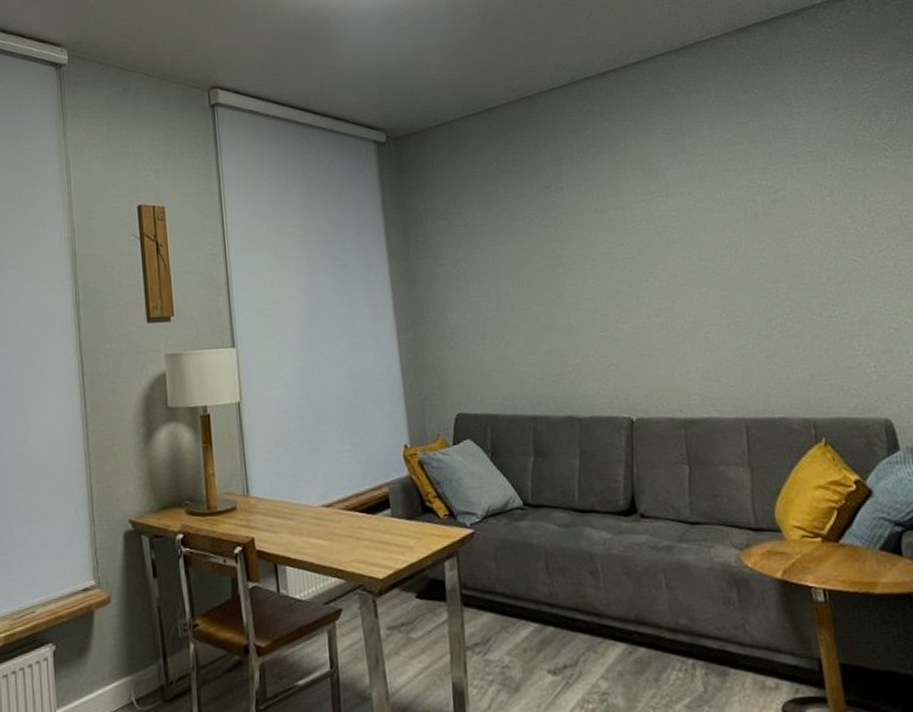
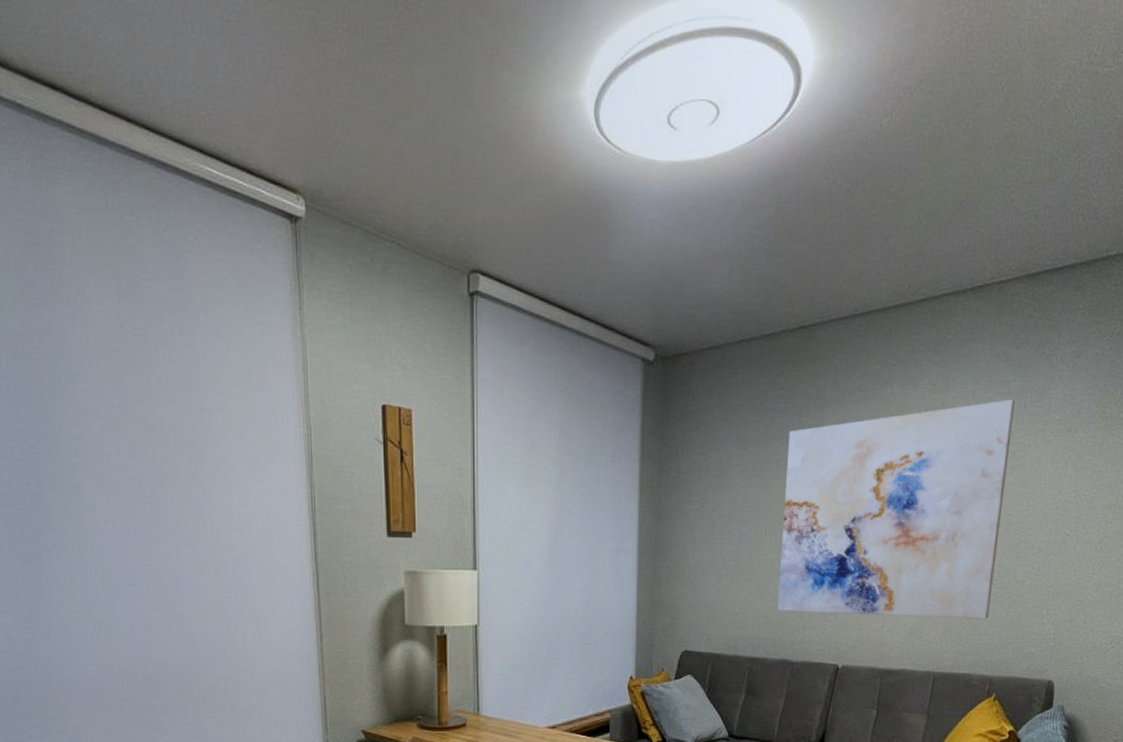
wall art: none [529,138,792,365] -> present [777,399,1015,619]

